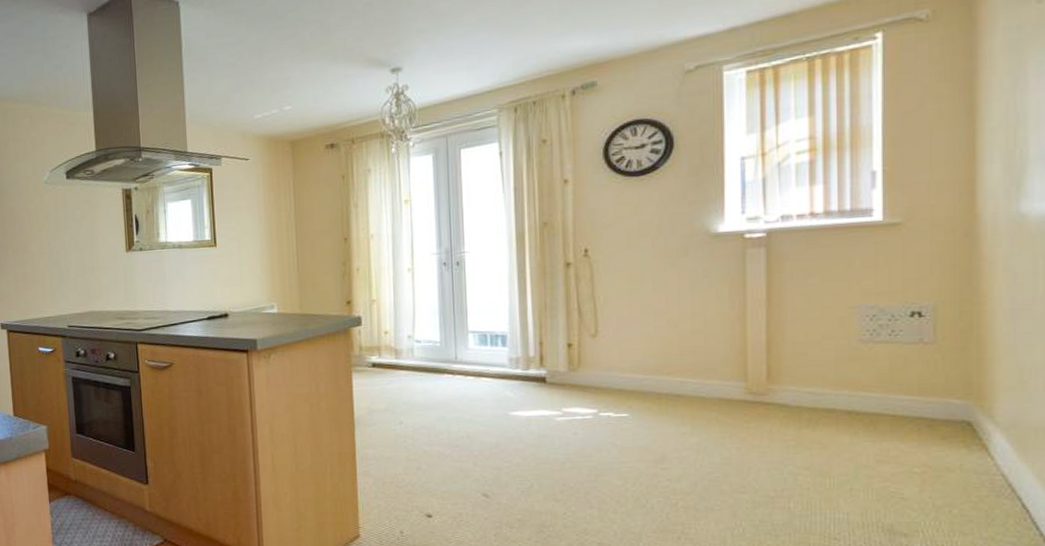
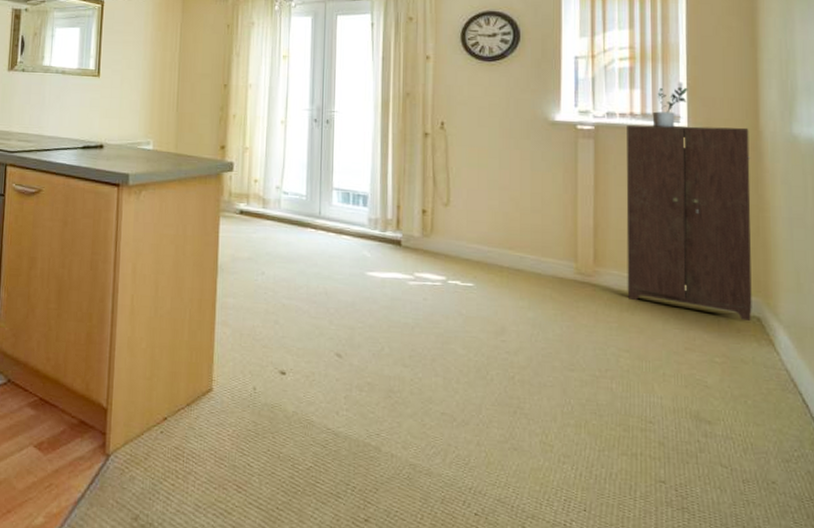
cabinet: none [805,212,964,427] -> present [626,125,752,322]
potted plant: none [838,174,884,225] -> present [652,87,688,128]

